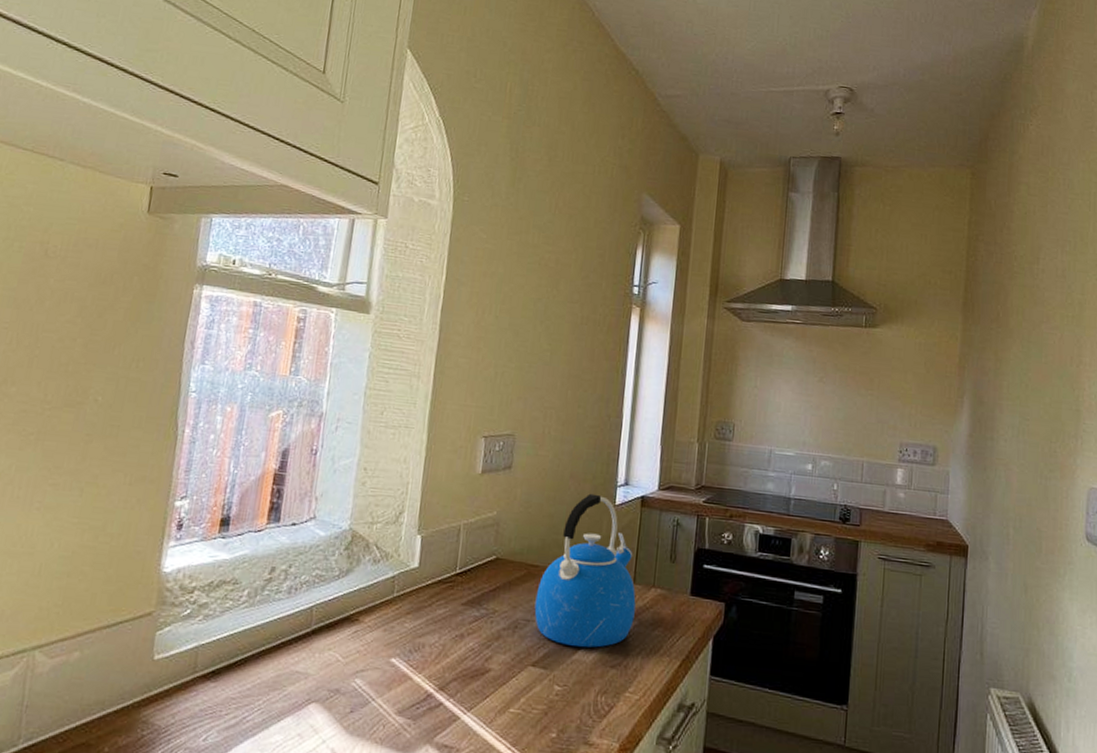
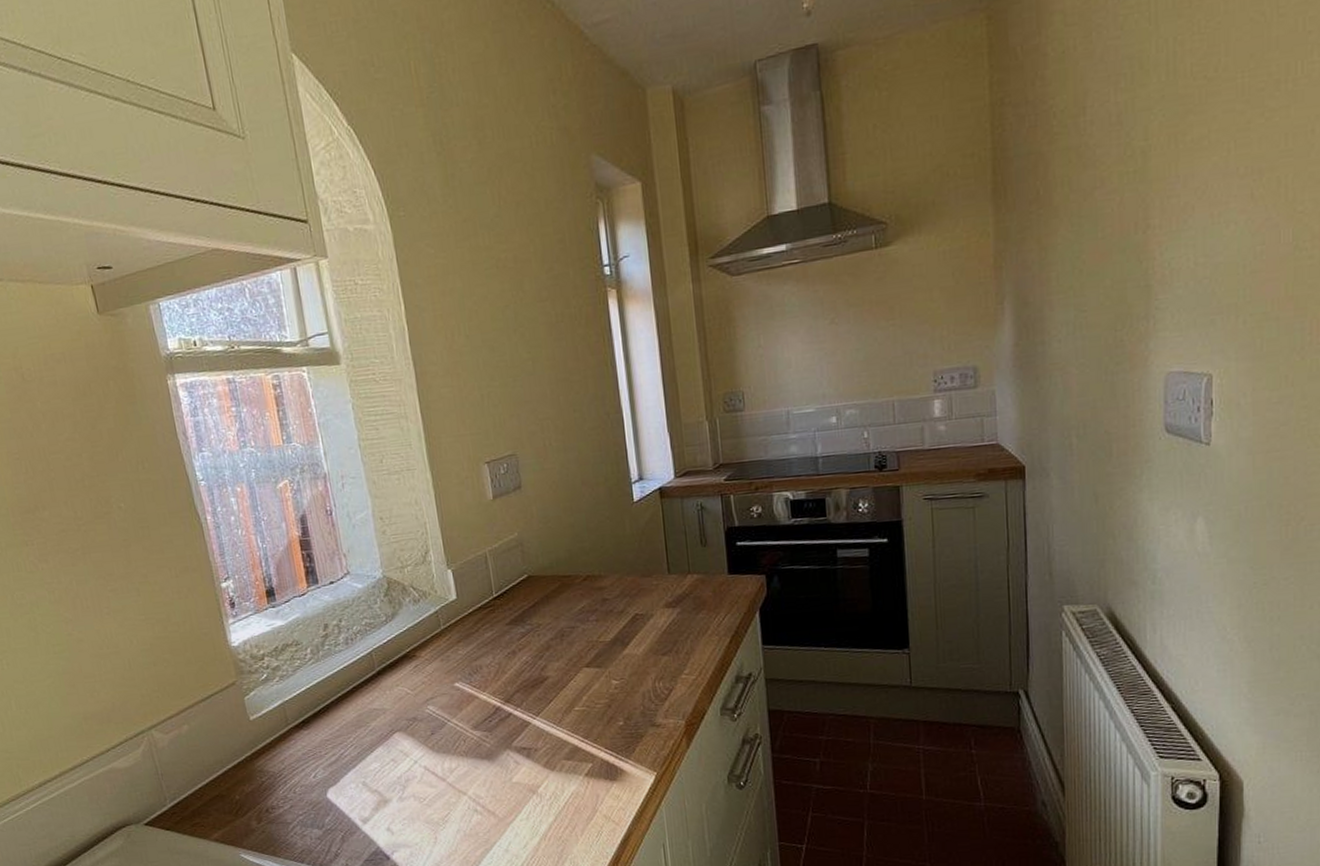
kettle: present [534,493,636,648] -> none [574,495,676,643]

